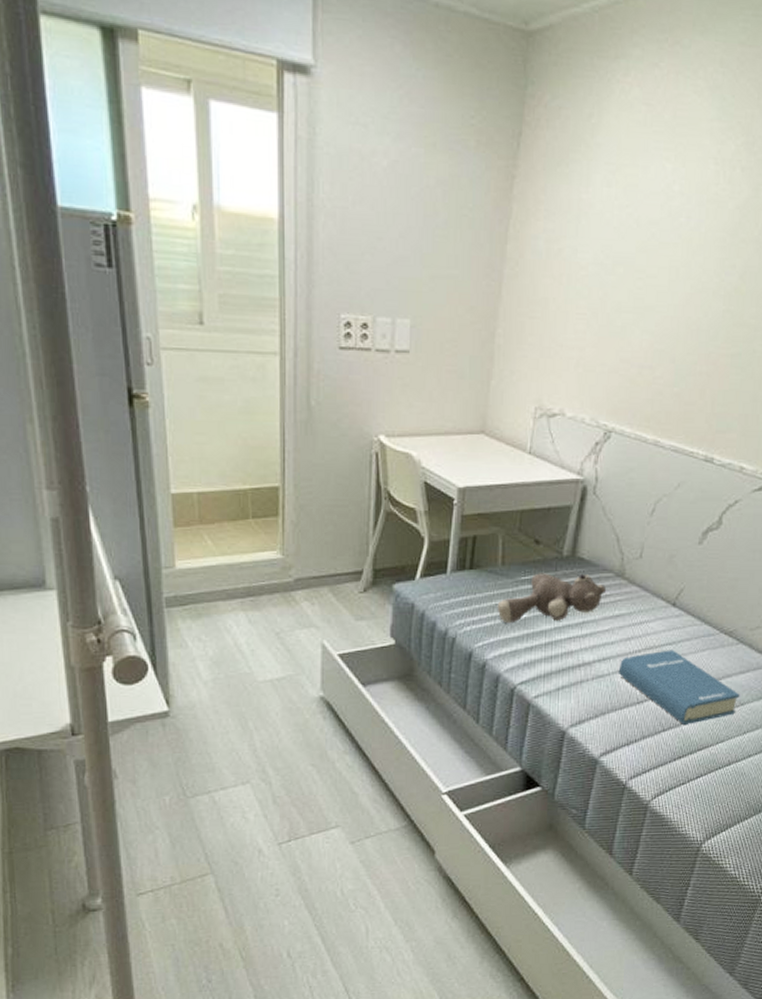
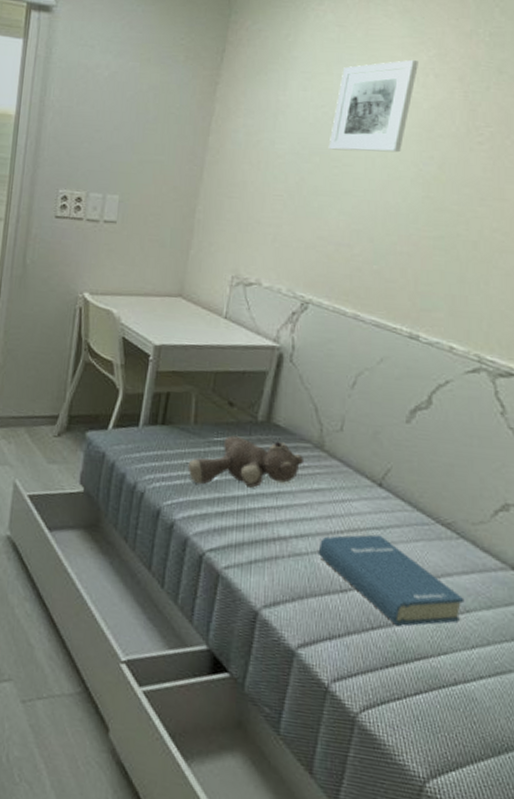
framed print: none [632,148,726,261] -> present [328,59,418,153]

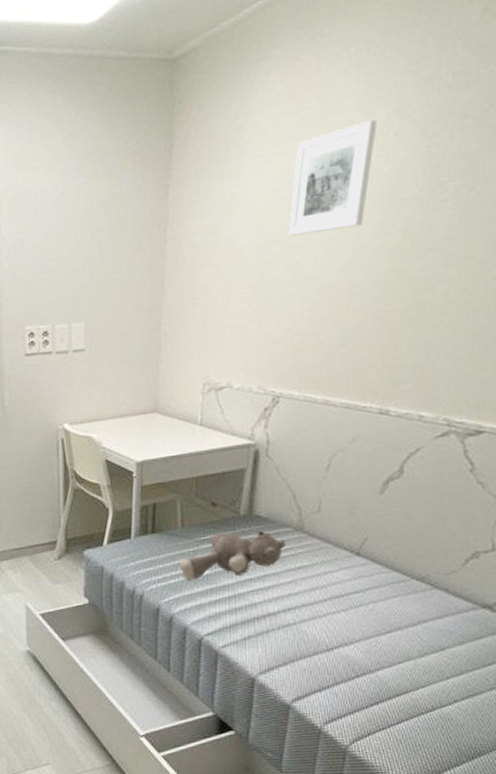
hardback book: present [318,534,465,626] -> none [304,598,439,670]

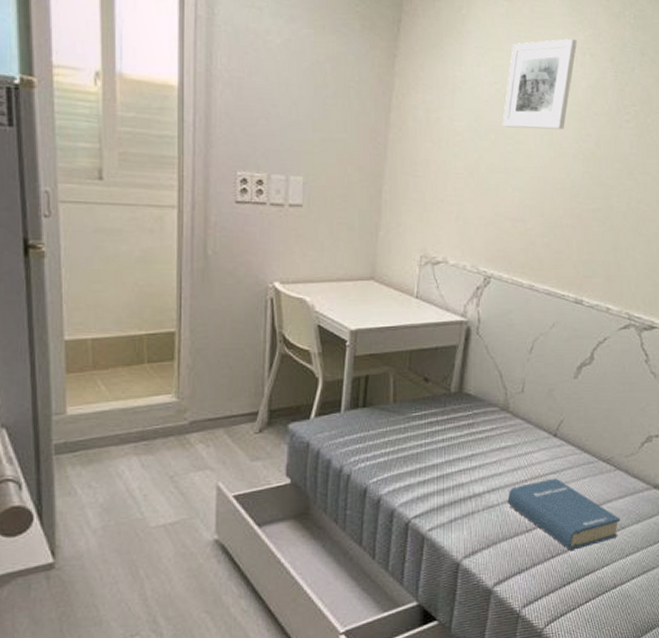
stuffed bear: present [179,531,285,580] -> none [390,409,492,459]
hardback book: none [304,598,439,670] -> present [507,478,621,550]

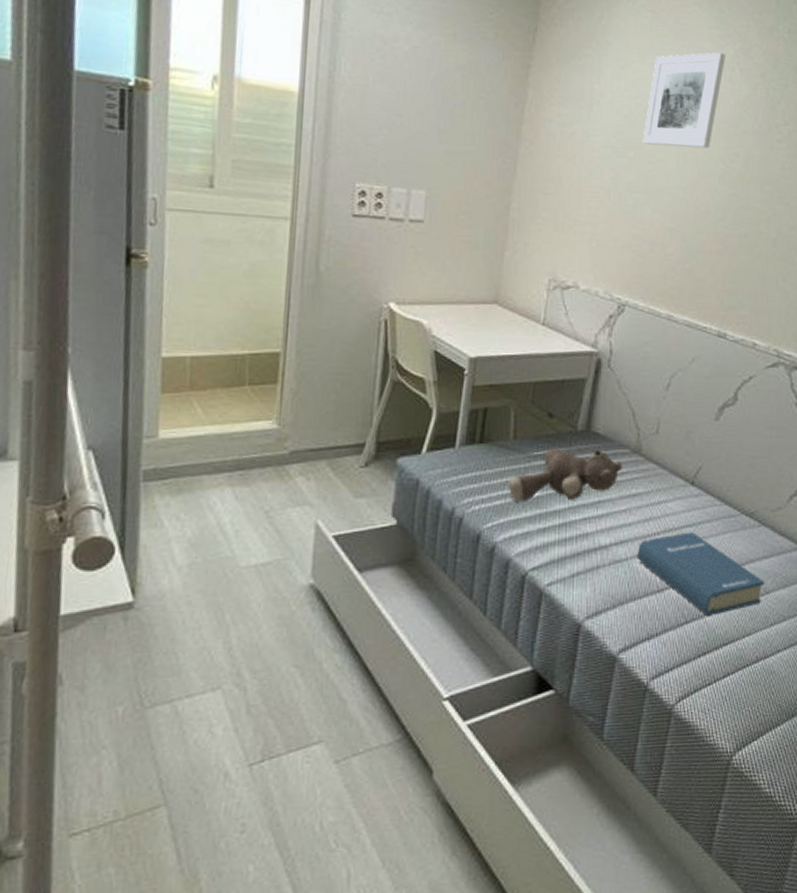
stuffed bear: none [390,409,492,459] -> present [508,448,622,503]

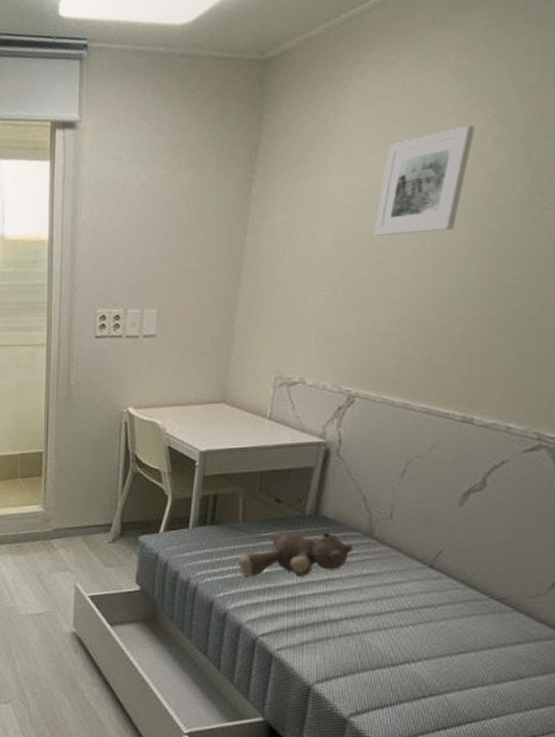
hardback book: present [636,532,765,616] -> none [368,612,518,693]

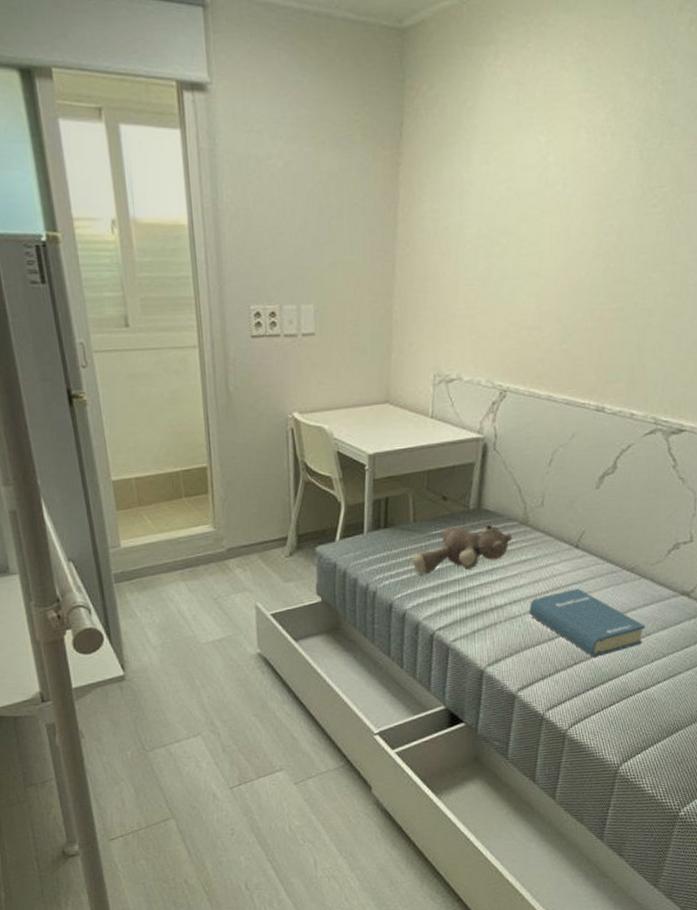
hardback book: none [368,612,518,693] -> present [529,588,646,657]
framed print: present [374,125,475,236] -> none [514,117,596,229]

